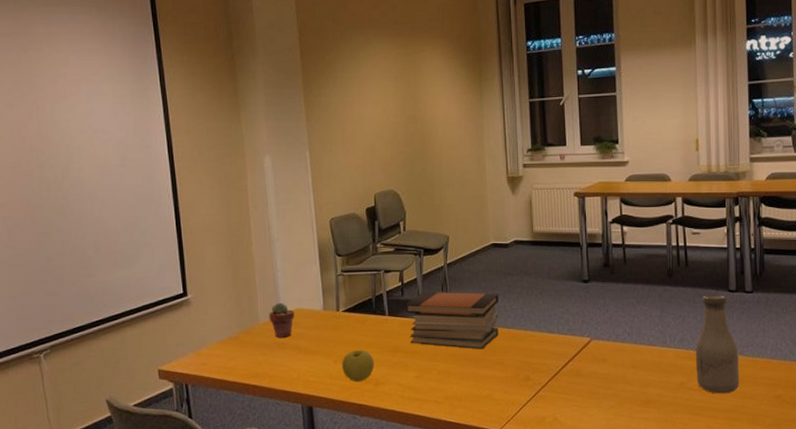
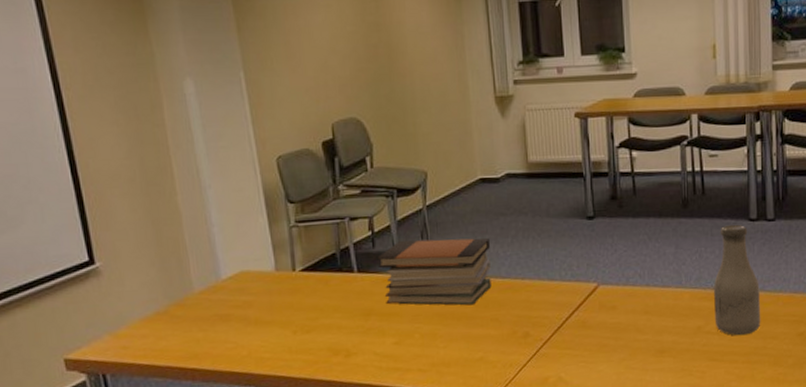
potted succulent: present [269,302,295,339] -> none [205,264,239,309]
apple: present [342,349,374,381] -> none [303,315,343,354]

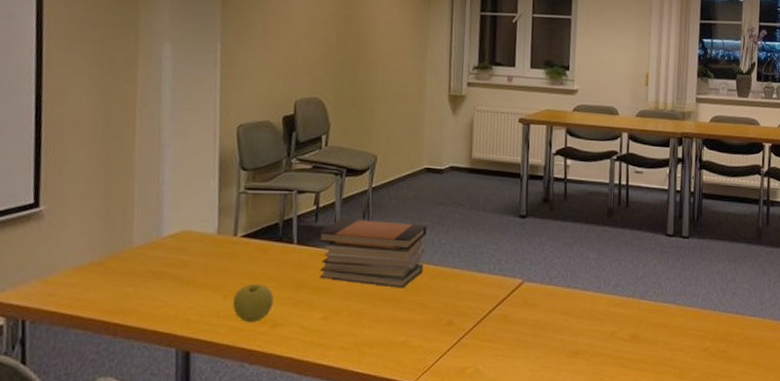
apple: none [303,315,343,354] -> present [233,283,274,322]
bottle: present [713,224,761,336] -> none [627,237,671,345]

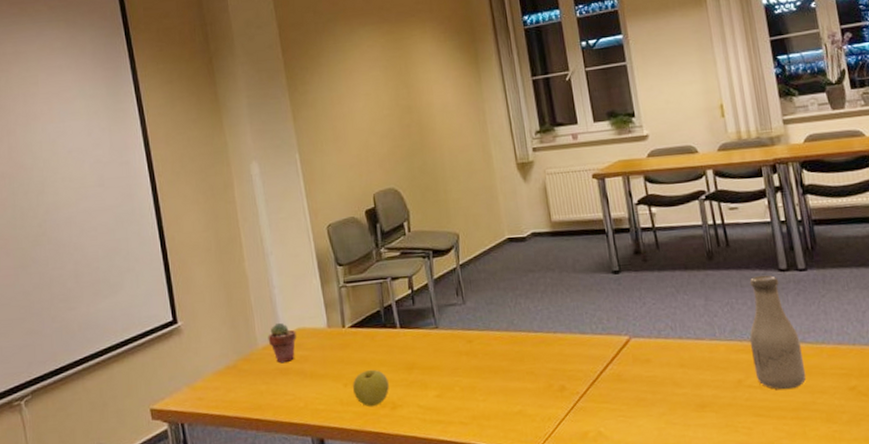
potted succulent: none [145,221,180,266] -> present [268,322,297,364]
book stack: present [317,219,428,288] -> none [417,294,525,359]
bottle: none [627,237,671,345] -> present [749,275,806,390]

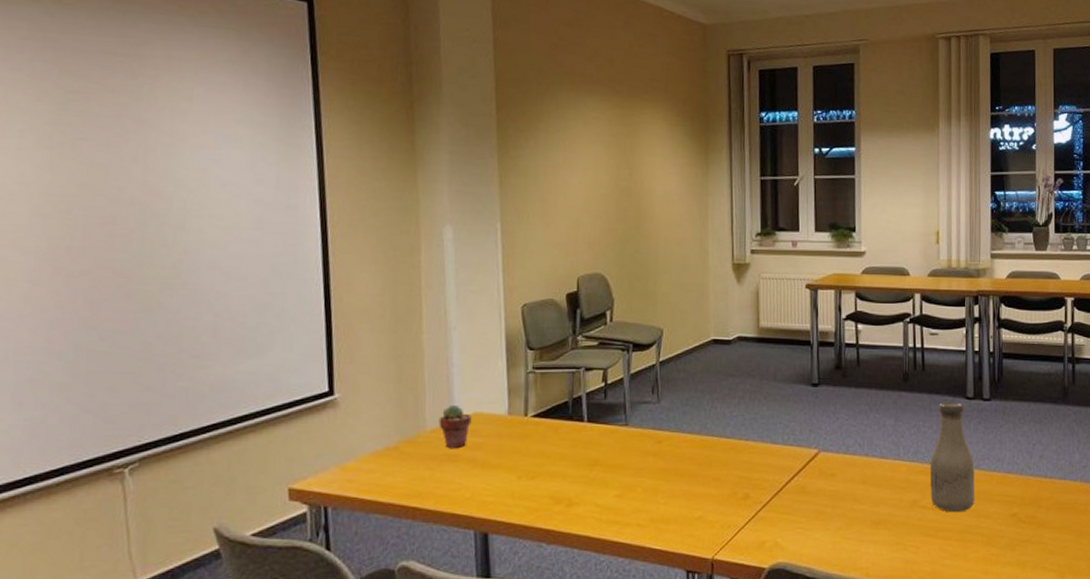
apple: present [353,369,389,406] -> none [528,463,567,502]

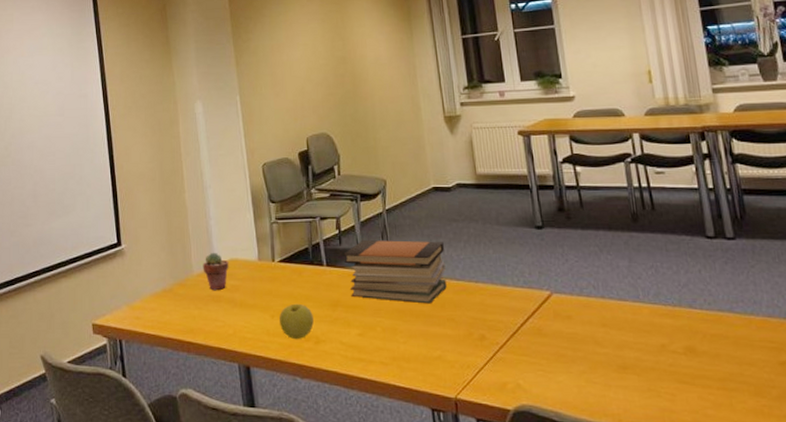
apple: none [528,463,567,502] -> present [279,303,314,339]
book stack: none [608,395,718,463] -> present [344,240,447,304]
bottle: present [929,401,975,513] -> none [674,241,734,359]

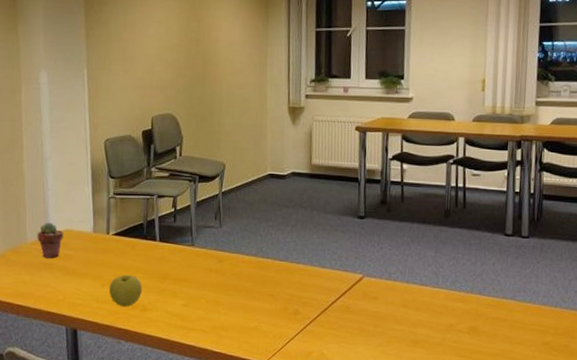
book stack: present [344,240,447,304] -> none [177,220,273,281]

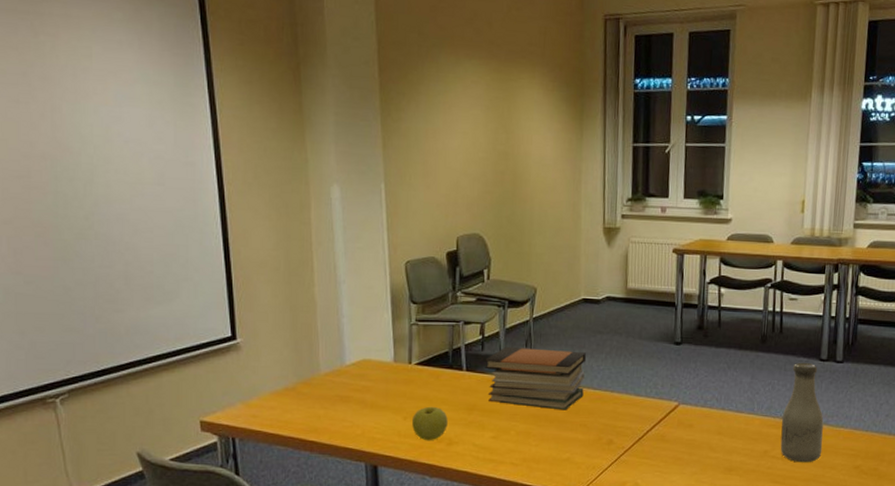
potted succulent: present [37,222,64,259] -> none [331,351,361,391]
book stack: none [177,220,273,281] -> present [485,347,587,410]
bottle: none [466,237,511,338] -> present [780,362,824,463]

